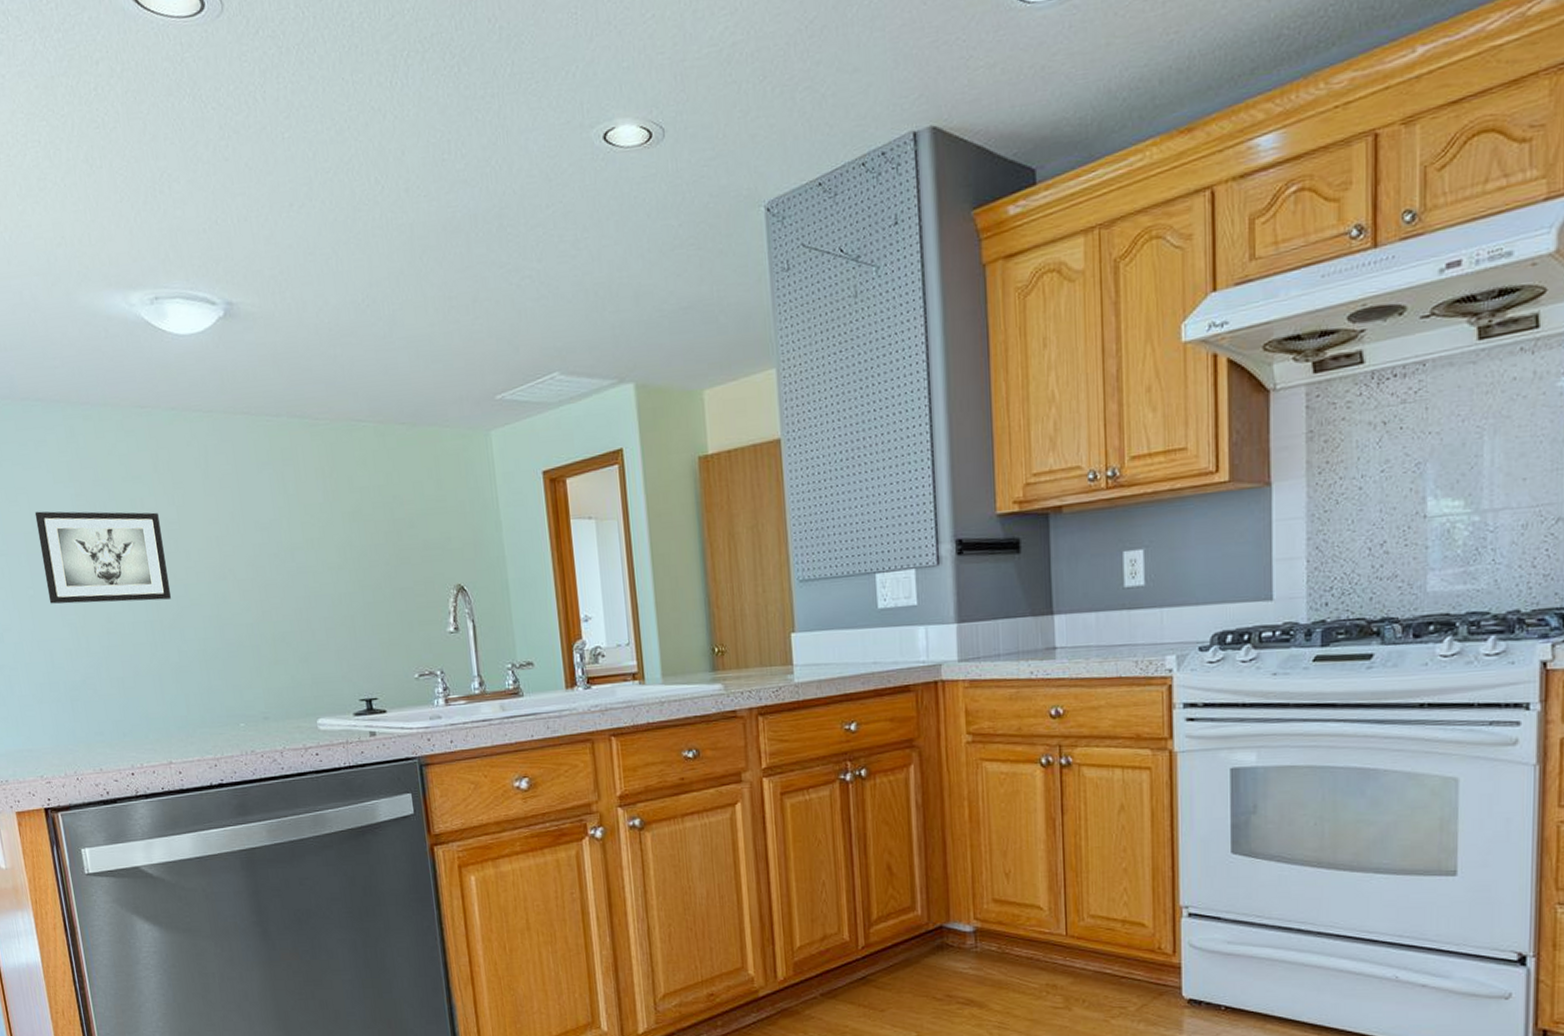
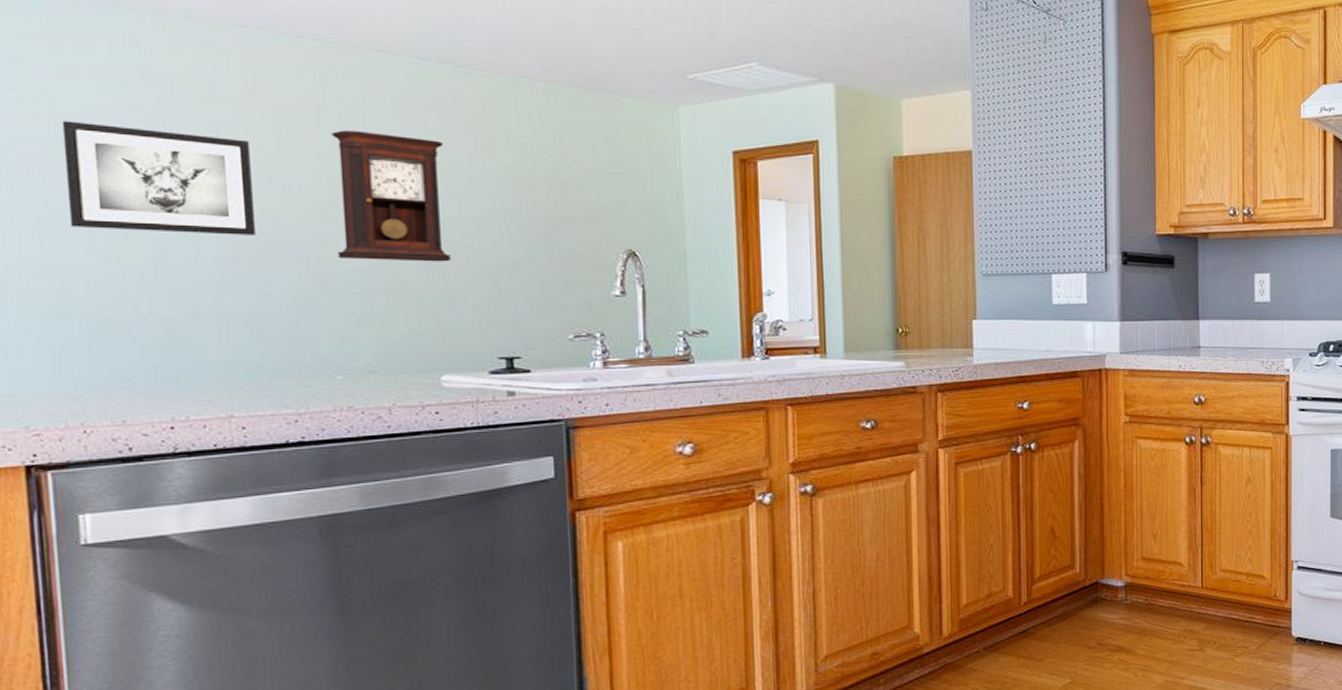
pendulum clock: none [215,492,316,615] -> present [331,130,452,262]

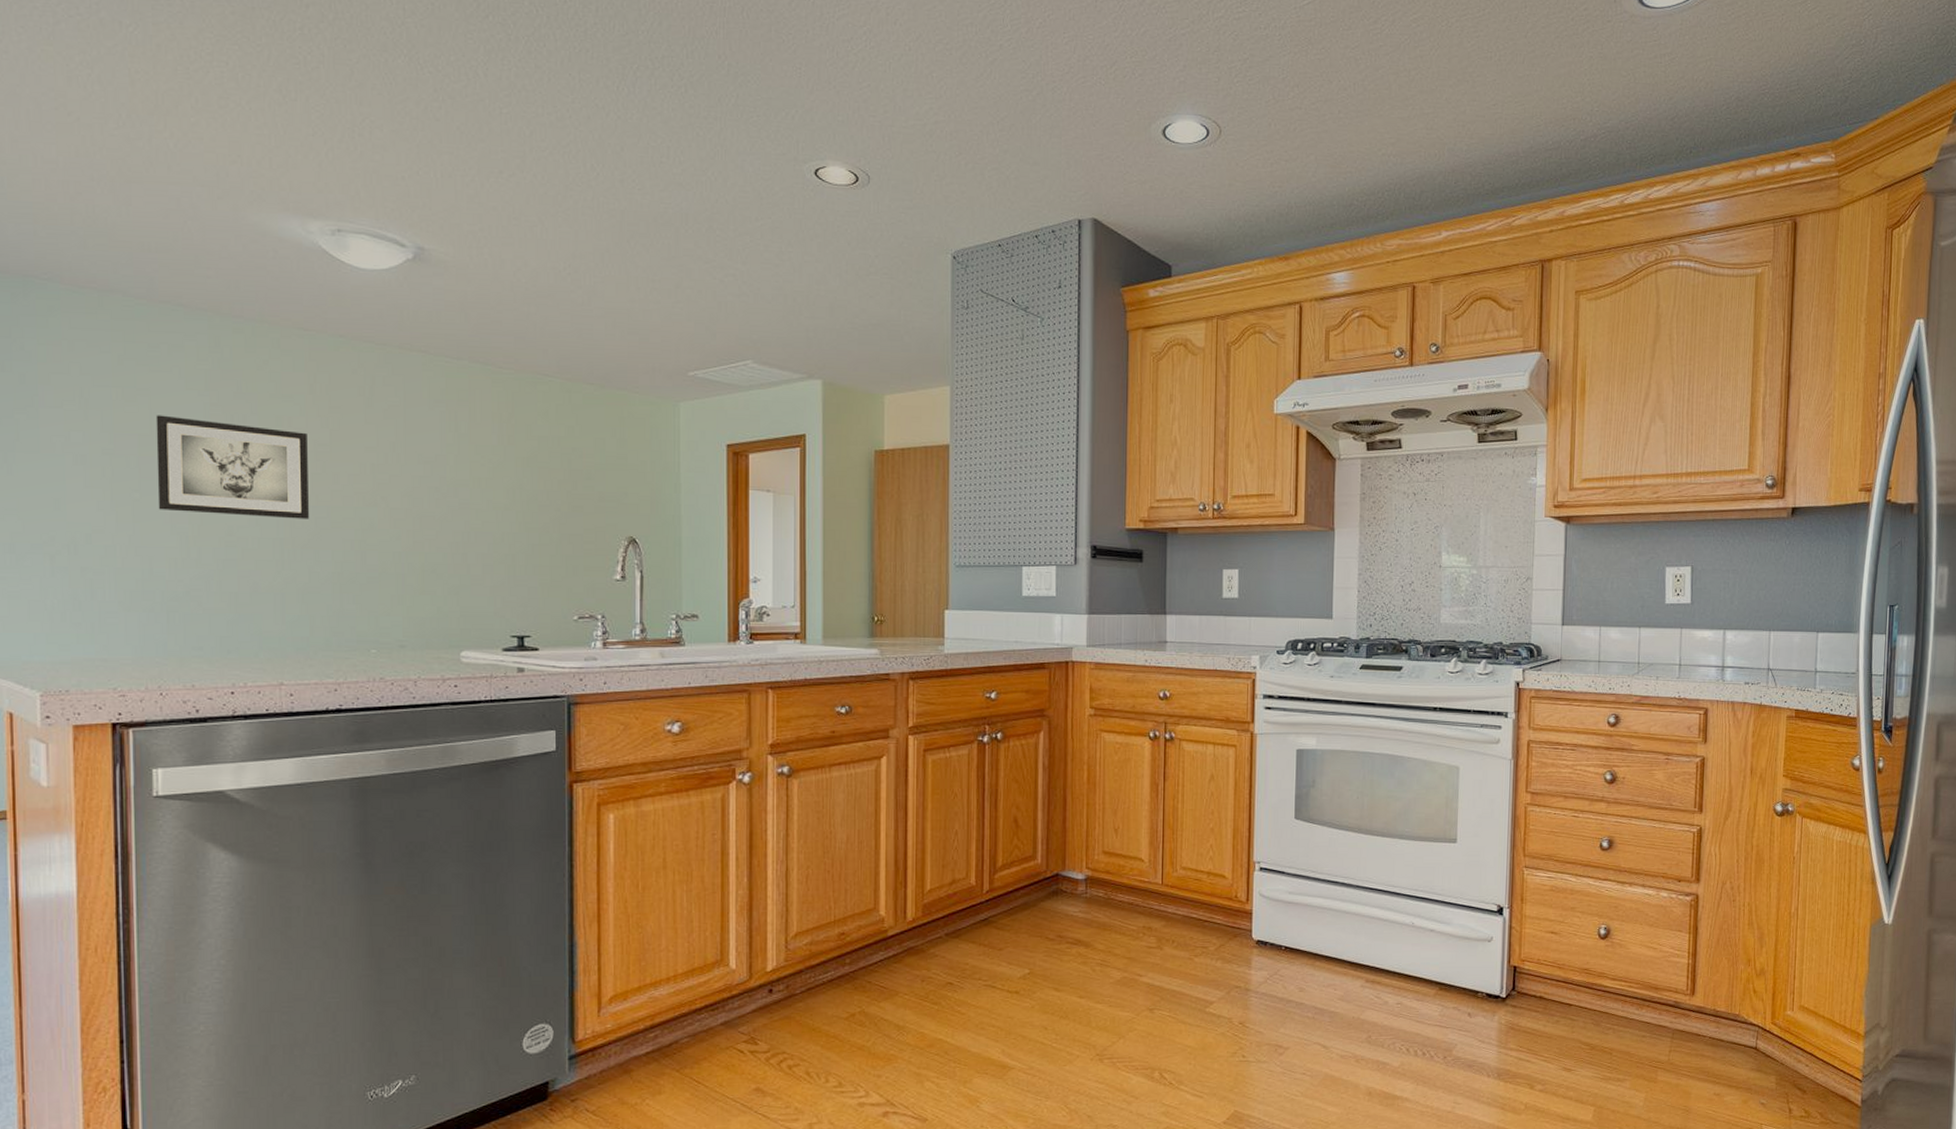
pendulum clock: present [331,130,452,262] -> none [376,424,475,546]

